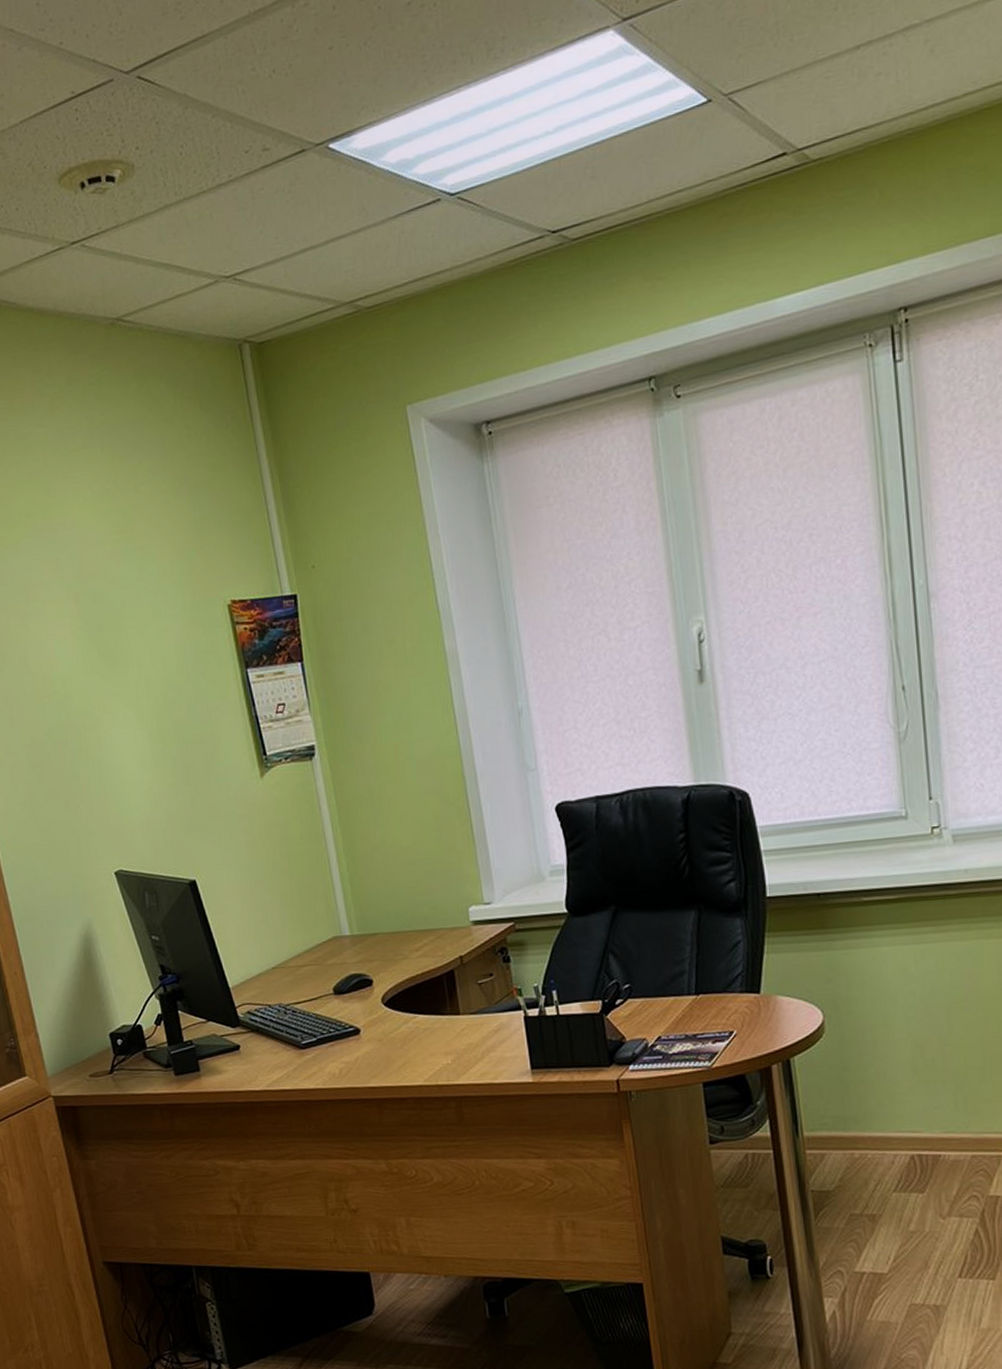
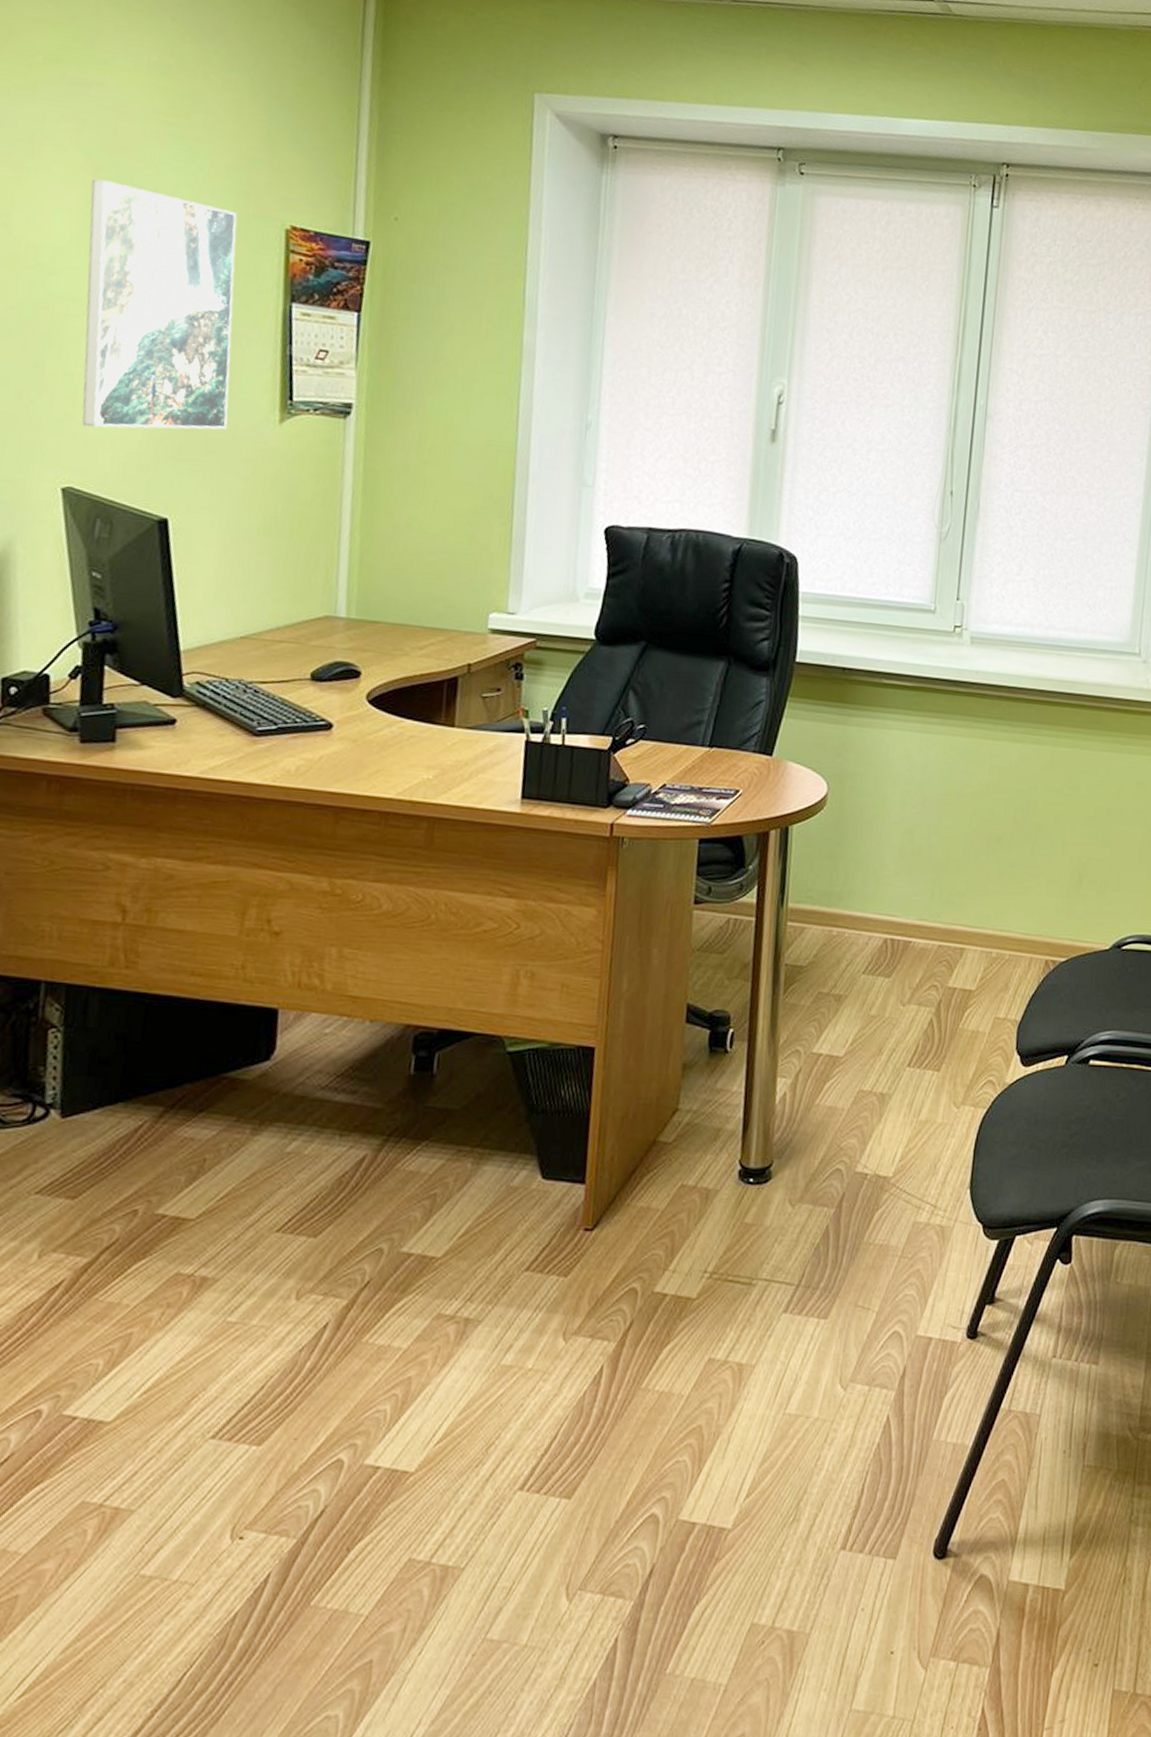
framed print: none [76,601,222,818] -> present [82,178,237,430]

